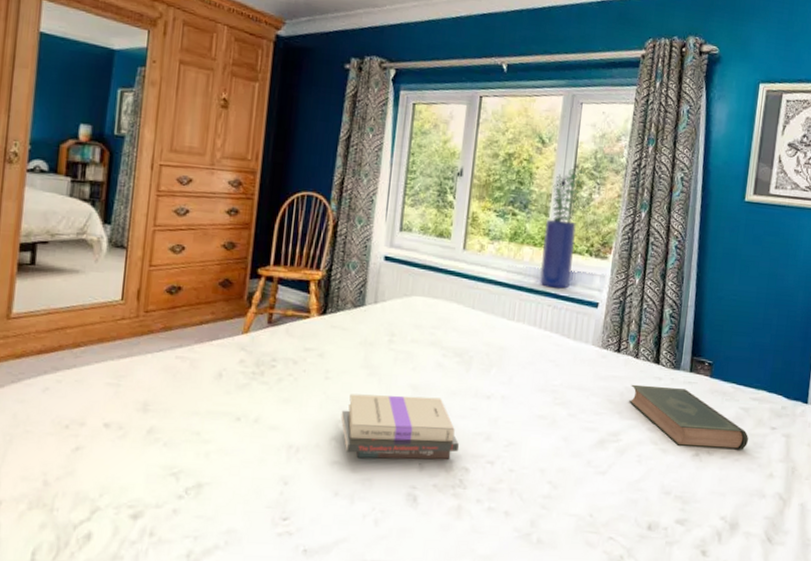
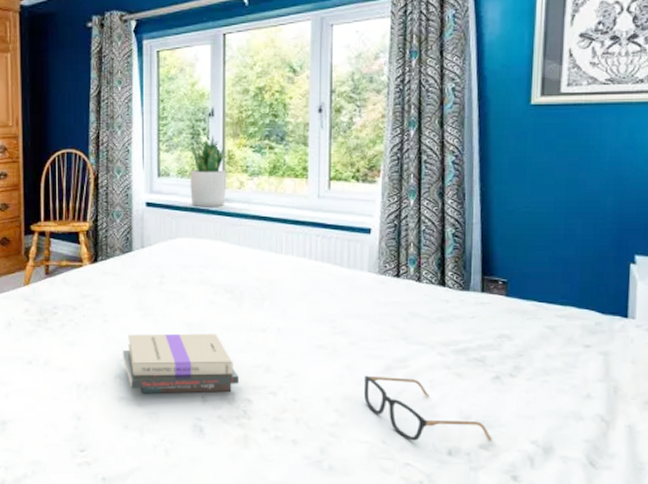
planter: none [430,196,471,268] -> present [190,136,227,207]
vase: present [539,164,584,290] -> none [304,89,342,219]
eyeglasses: none [577,448,688,515] -> present [363,375,493,441]
book: present [629,384,748,450] -> none [415,309,557,371]

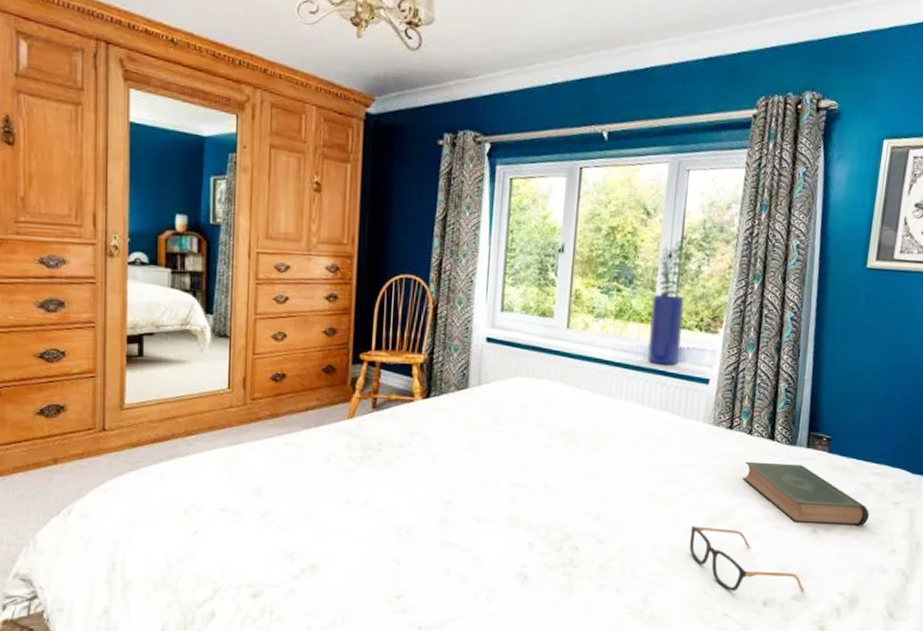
books: present [122,333,239,394] -> none [449,475,568,539]
planter: present [190,136,227,207] -> none [533,273,574,348]
vase: none [304,89,342,219] -> present [647,235,693,367]
book: none [415,309,557,371] -> present [743,461,869,526]

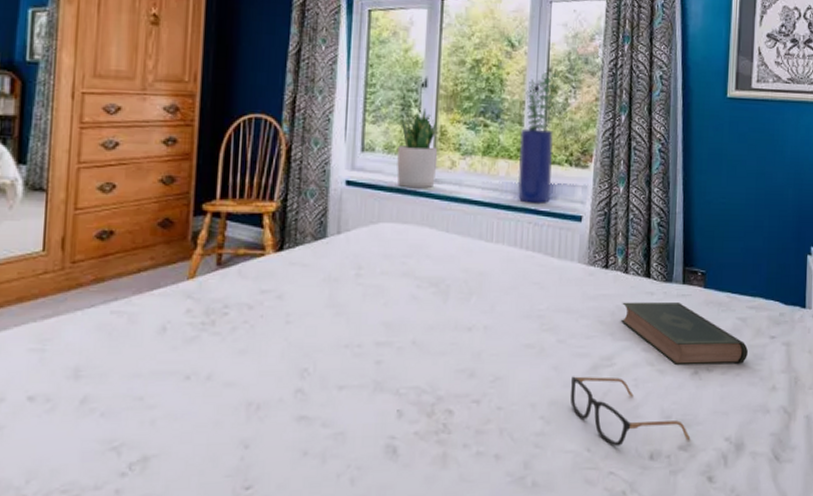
planter: none [533,273,574,348] -> present [396,109,439,189]

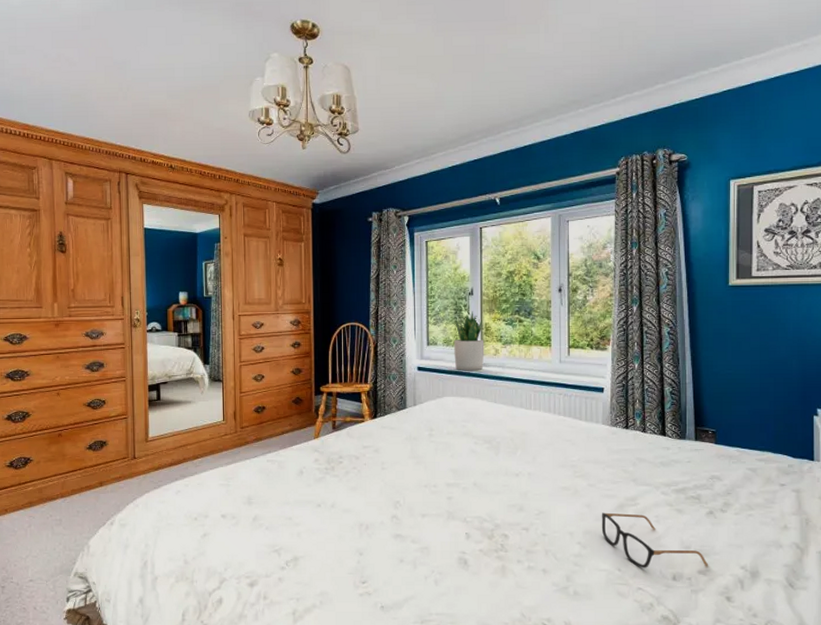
vase: present [517,67,558,205] -> none [548,272,577,380]
book: present [621,301,748,366] -> none [642,455,759,506]

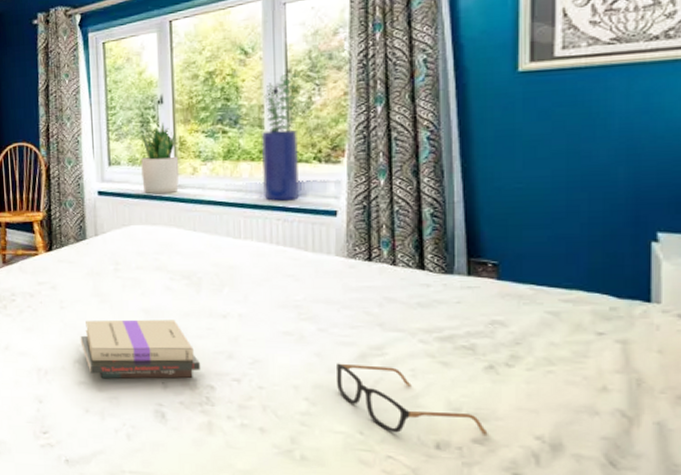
books: none [398,478,497,532] -> present [80,319,200,379]
vase: none [548,272,577,380] -> present [261,68,299,202]

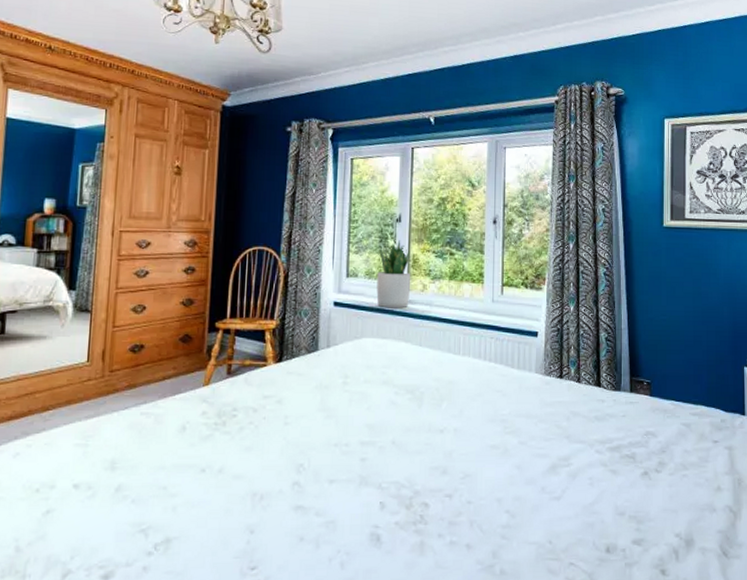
books: present [80,319,200,379] -> none [301,435,417,502]
vase: present [261,68,299,202] -> none [480,203,513,322]
eyeglasses: present [335,363,488,434] -> none [532,474,644,539]

